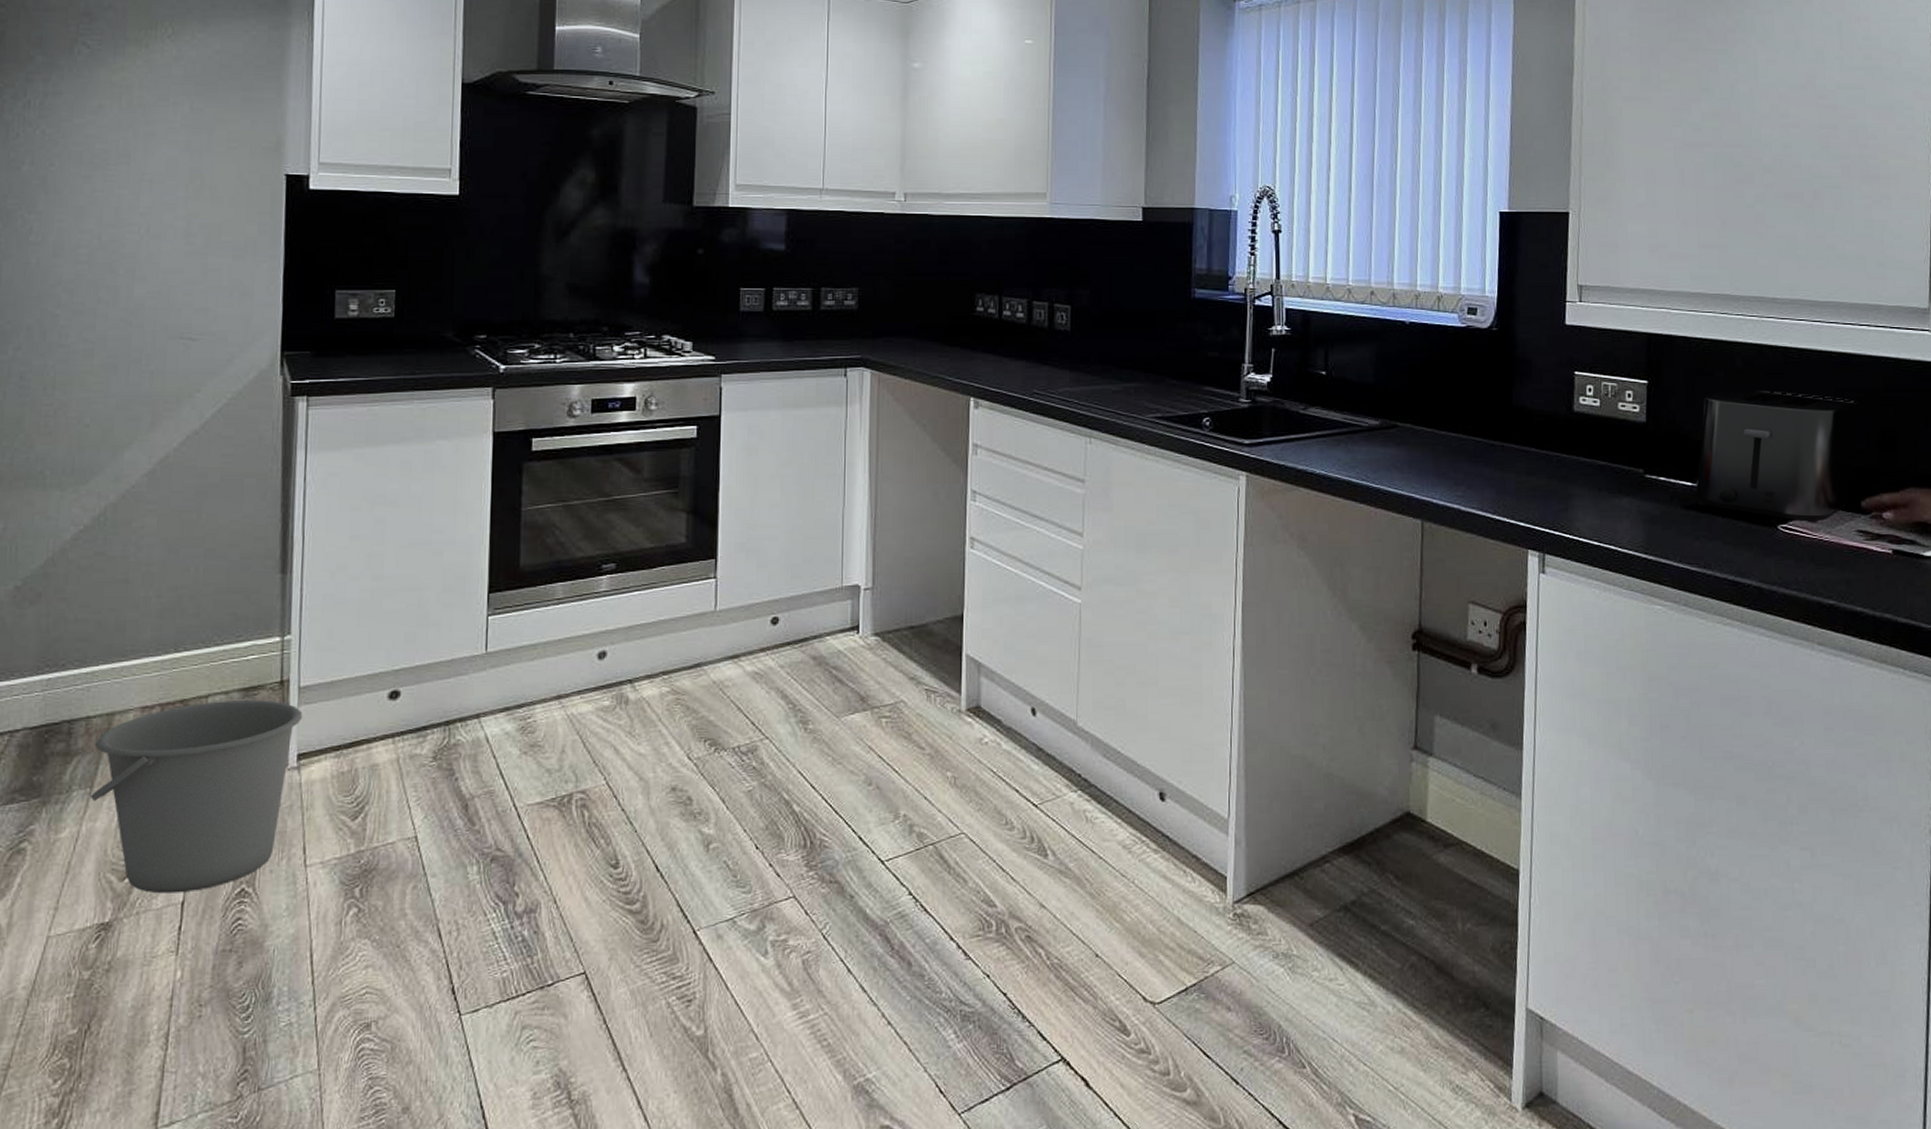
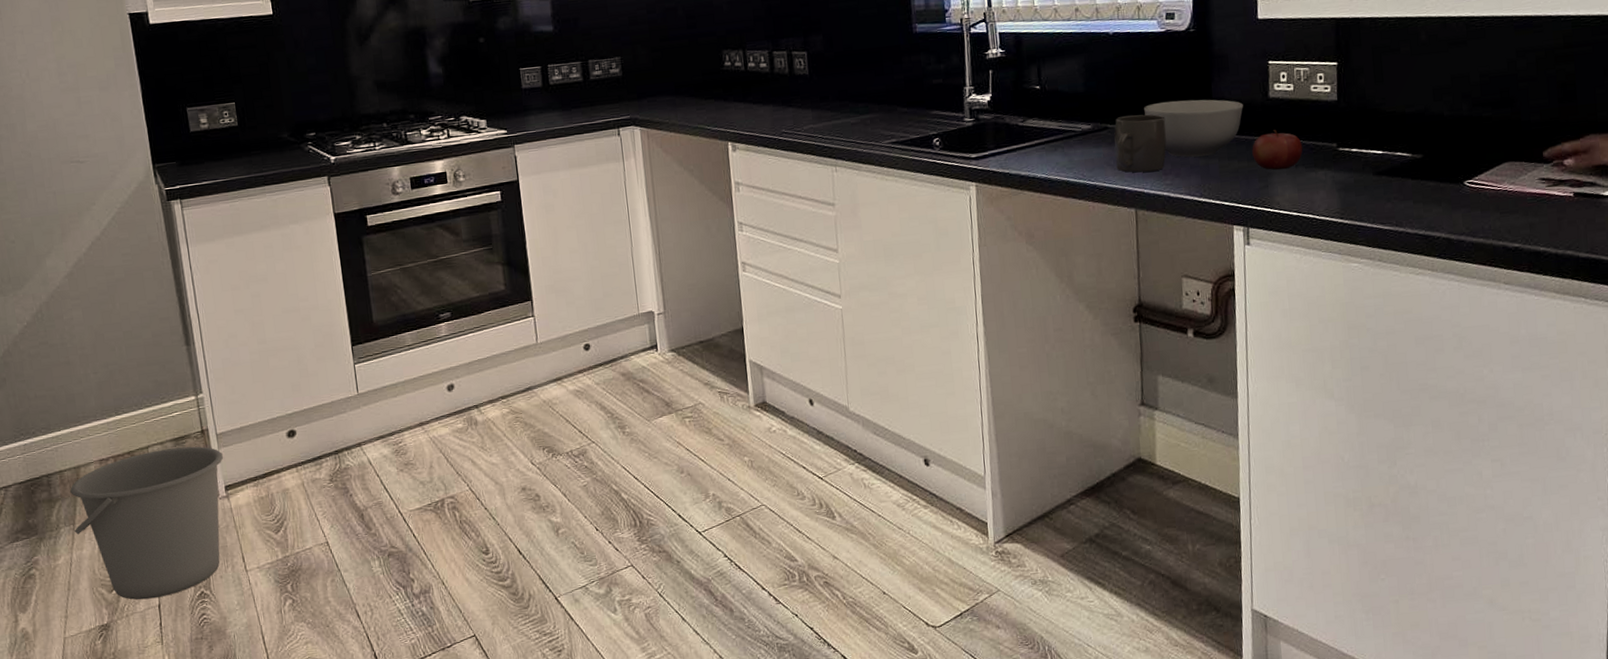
mug: none [1403,414,1461,479] -> present [1113,114,1167,173]
bowl: none [1438,403,1546,468] -> present [1144,99,1244,158]
fruit: none [1552,448,1608,493] -> present [1252,130,1303,170]
toaster: present [1695,389,1858,523] -> none [1385,58,1539,176]

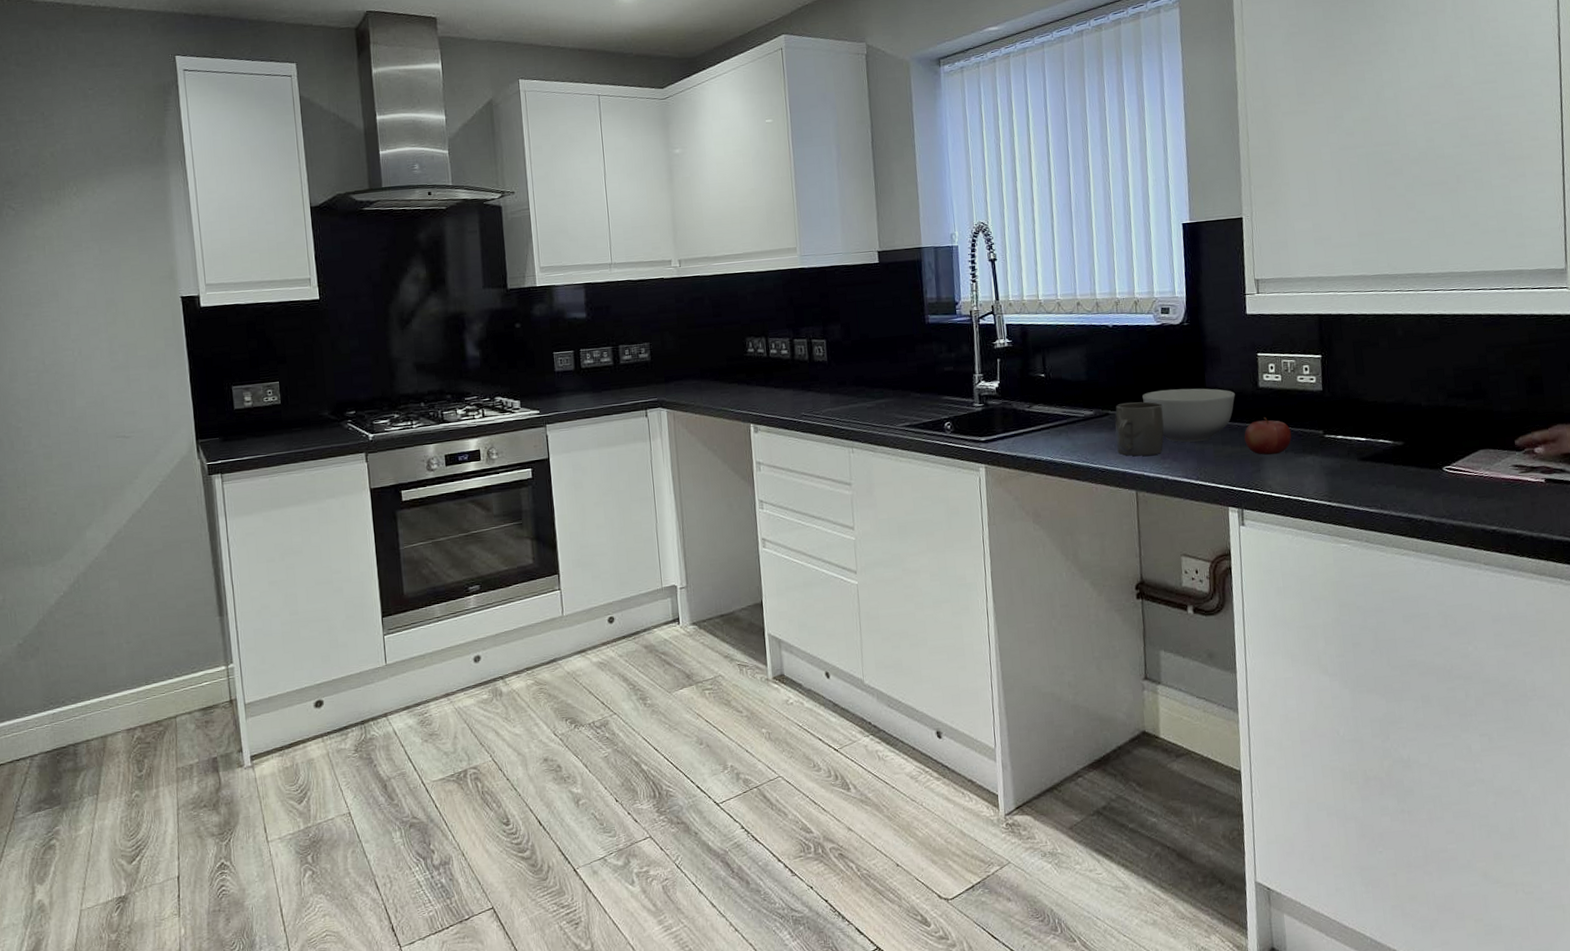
bucket: present [69,446,224,600] -> none [95,716,251,871]

